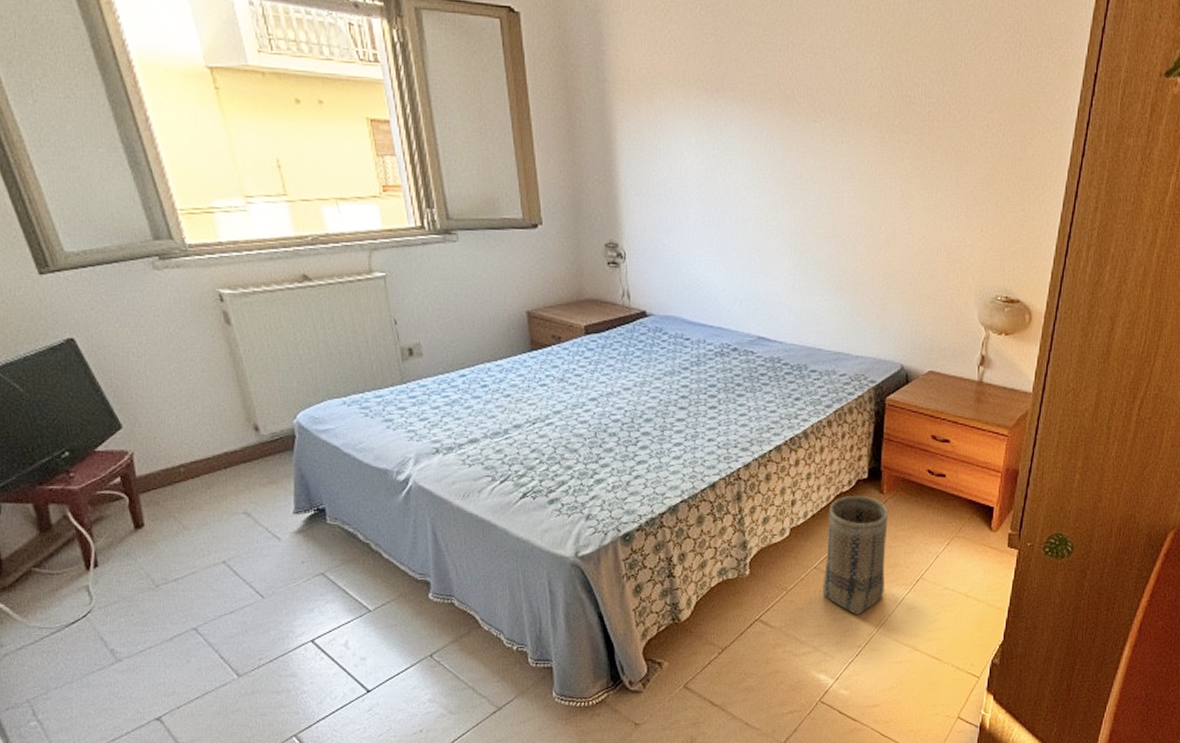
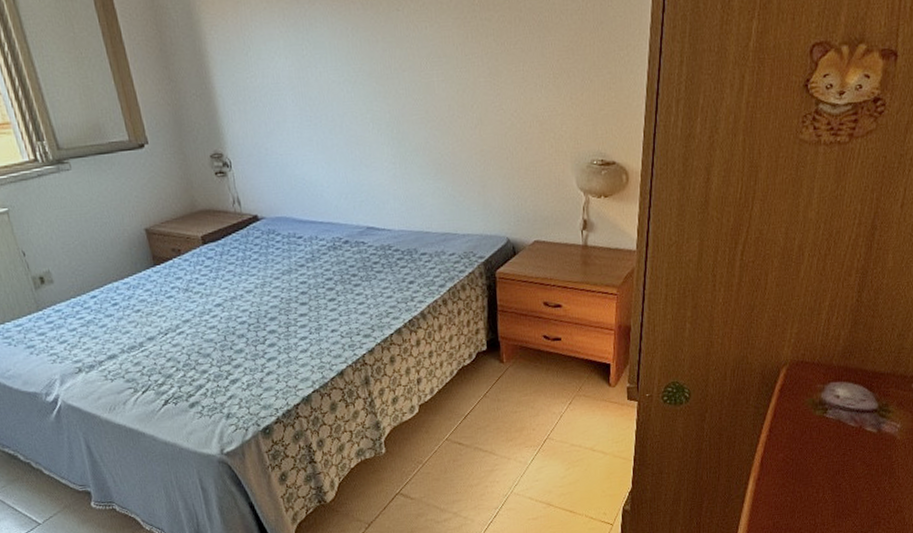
basket: present [822,496,889,615] -> none [453,367,514,479]

